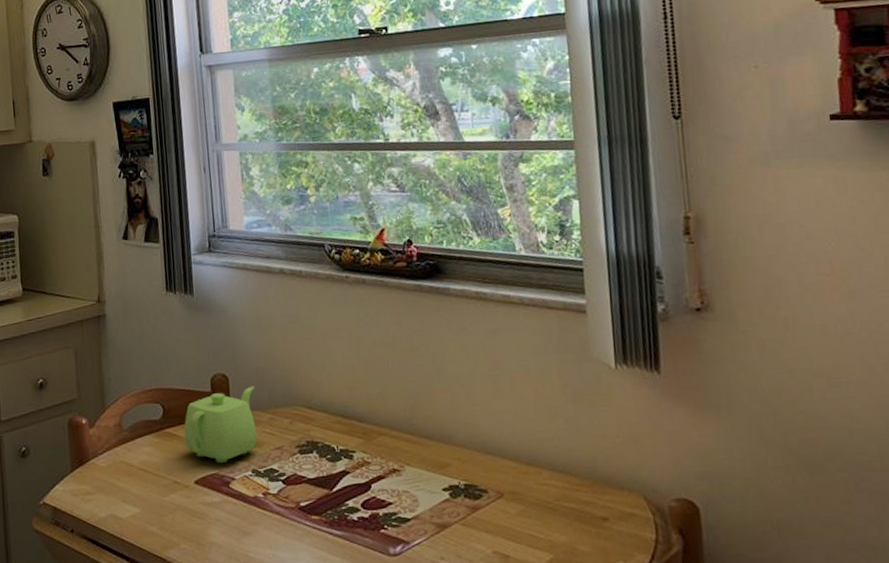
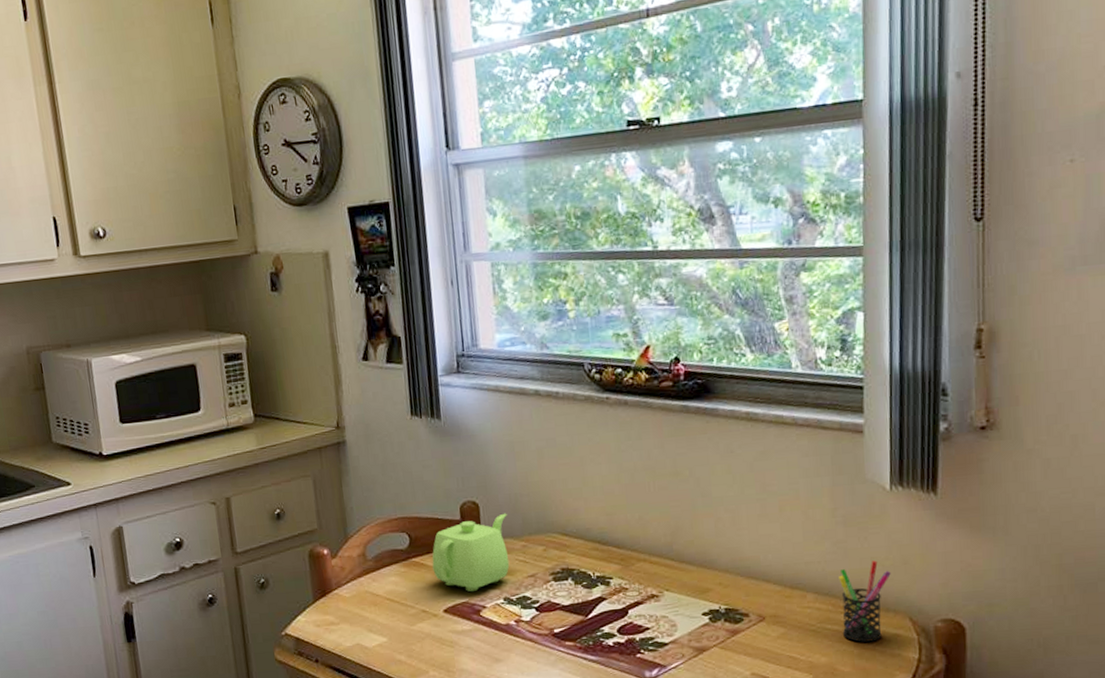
pen holder: none [572,438,622,521] -> present [838,560,891,642]

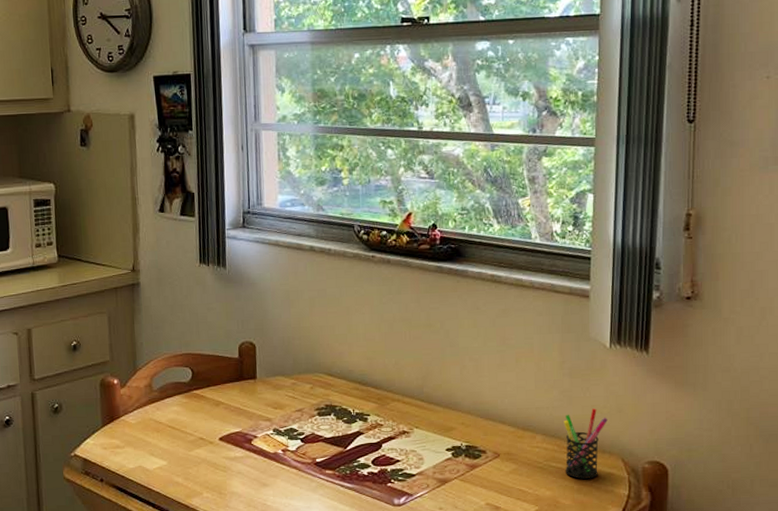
teapot: present [432,513,510,592] -> none [211,353,280,422]

